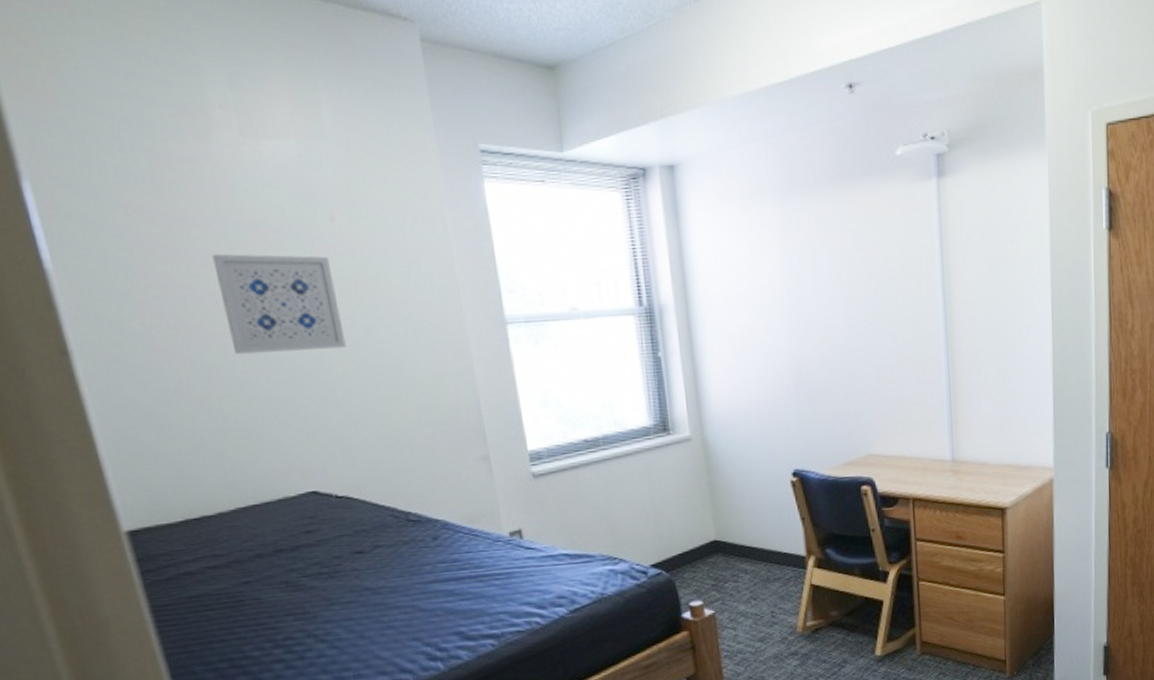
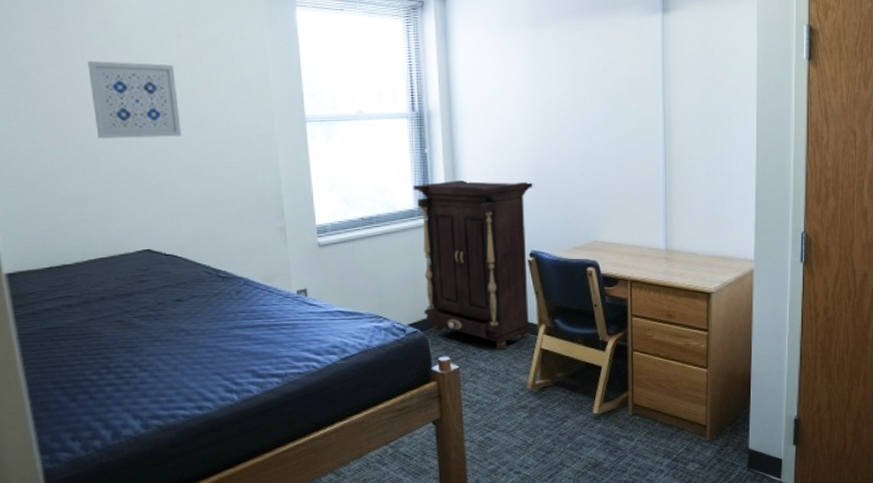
cabinet: none [645,387,799,589] -> present [413,180,535,350]

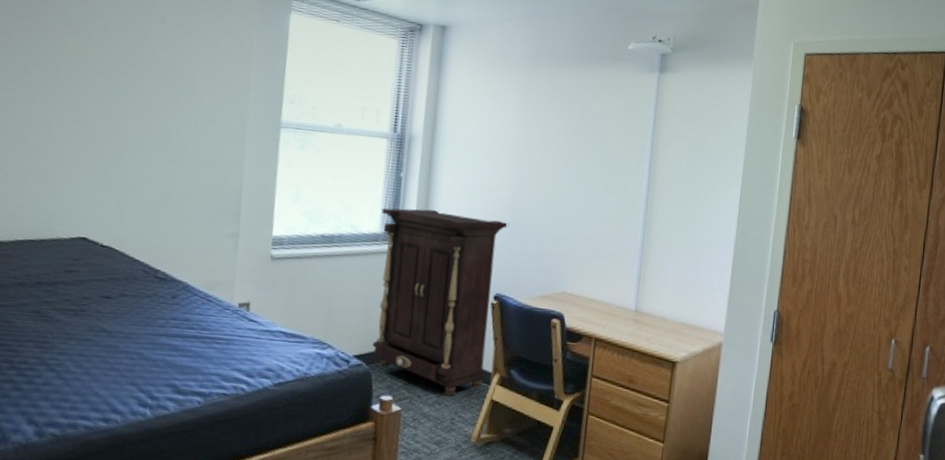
wall art: present [87,60,182,139] -> none [54,31,151,123]

